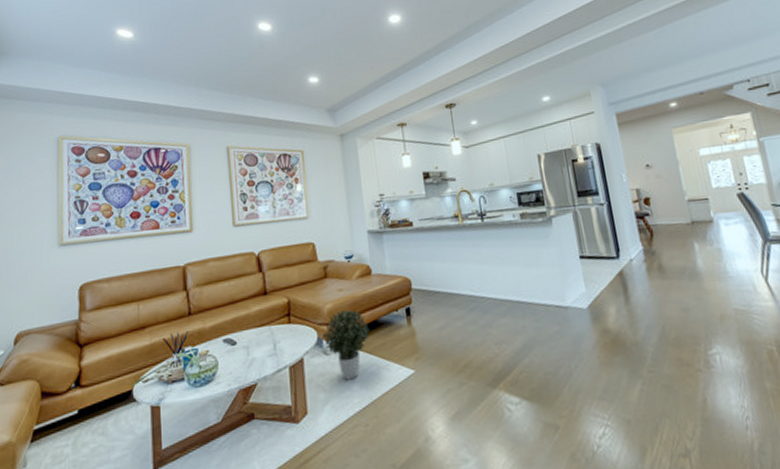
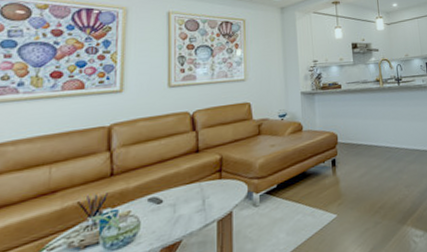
potted plant: present [323,309,370,381] -> none [253,163,299,229]

